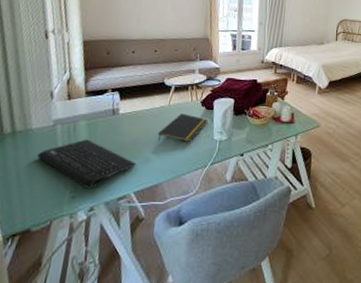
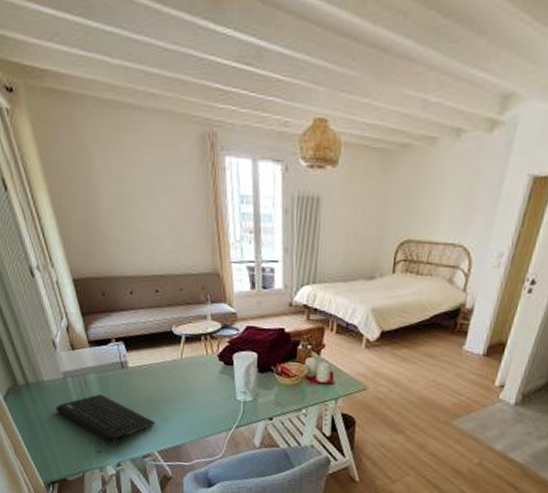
notepad: present [157,113,208,142] -> none [174,369,227,402]

